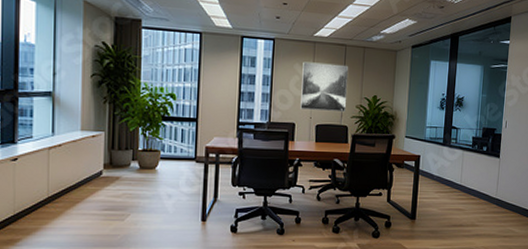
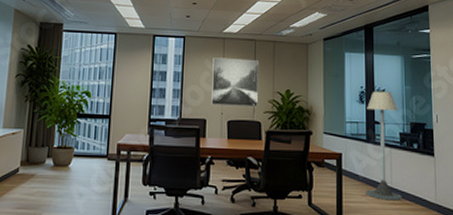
floor lamp: none [438,98,473,197] -> present [365,91,403,201]

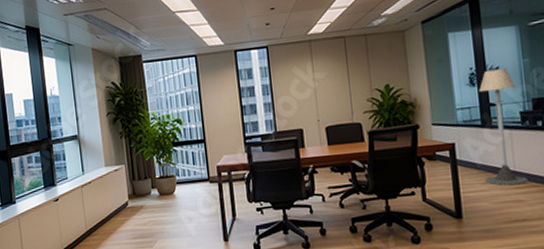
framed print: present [211,57,260,107] -> none [301,57,355,113]

